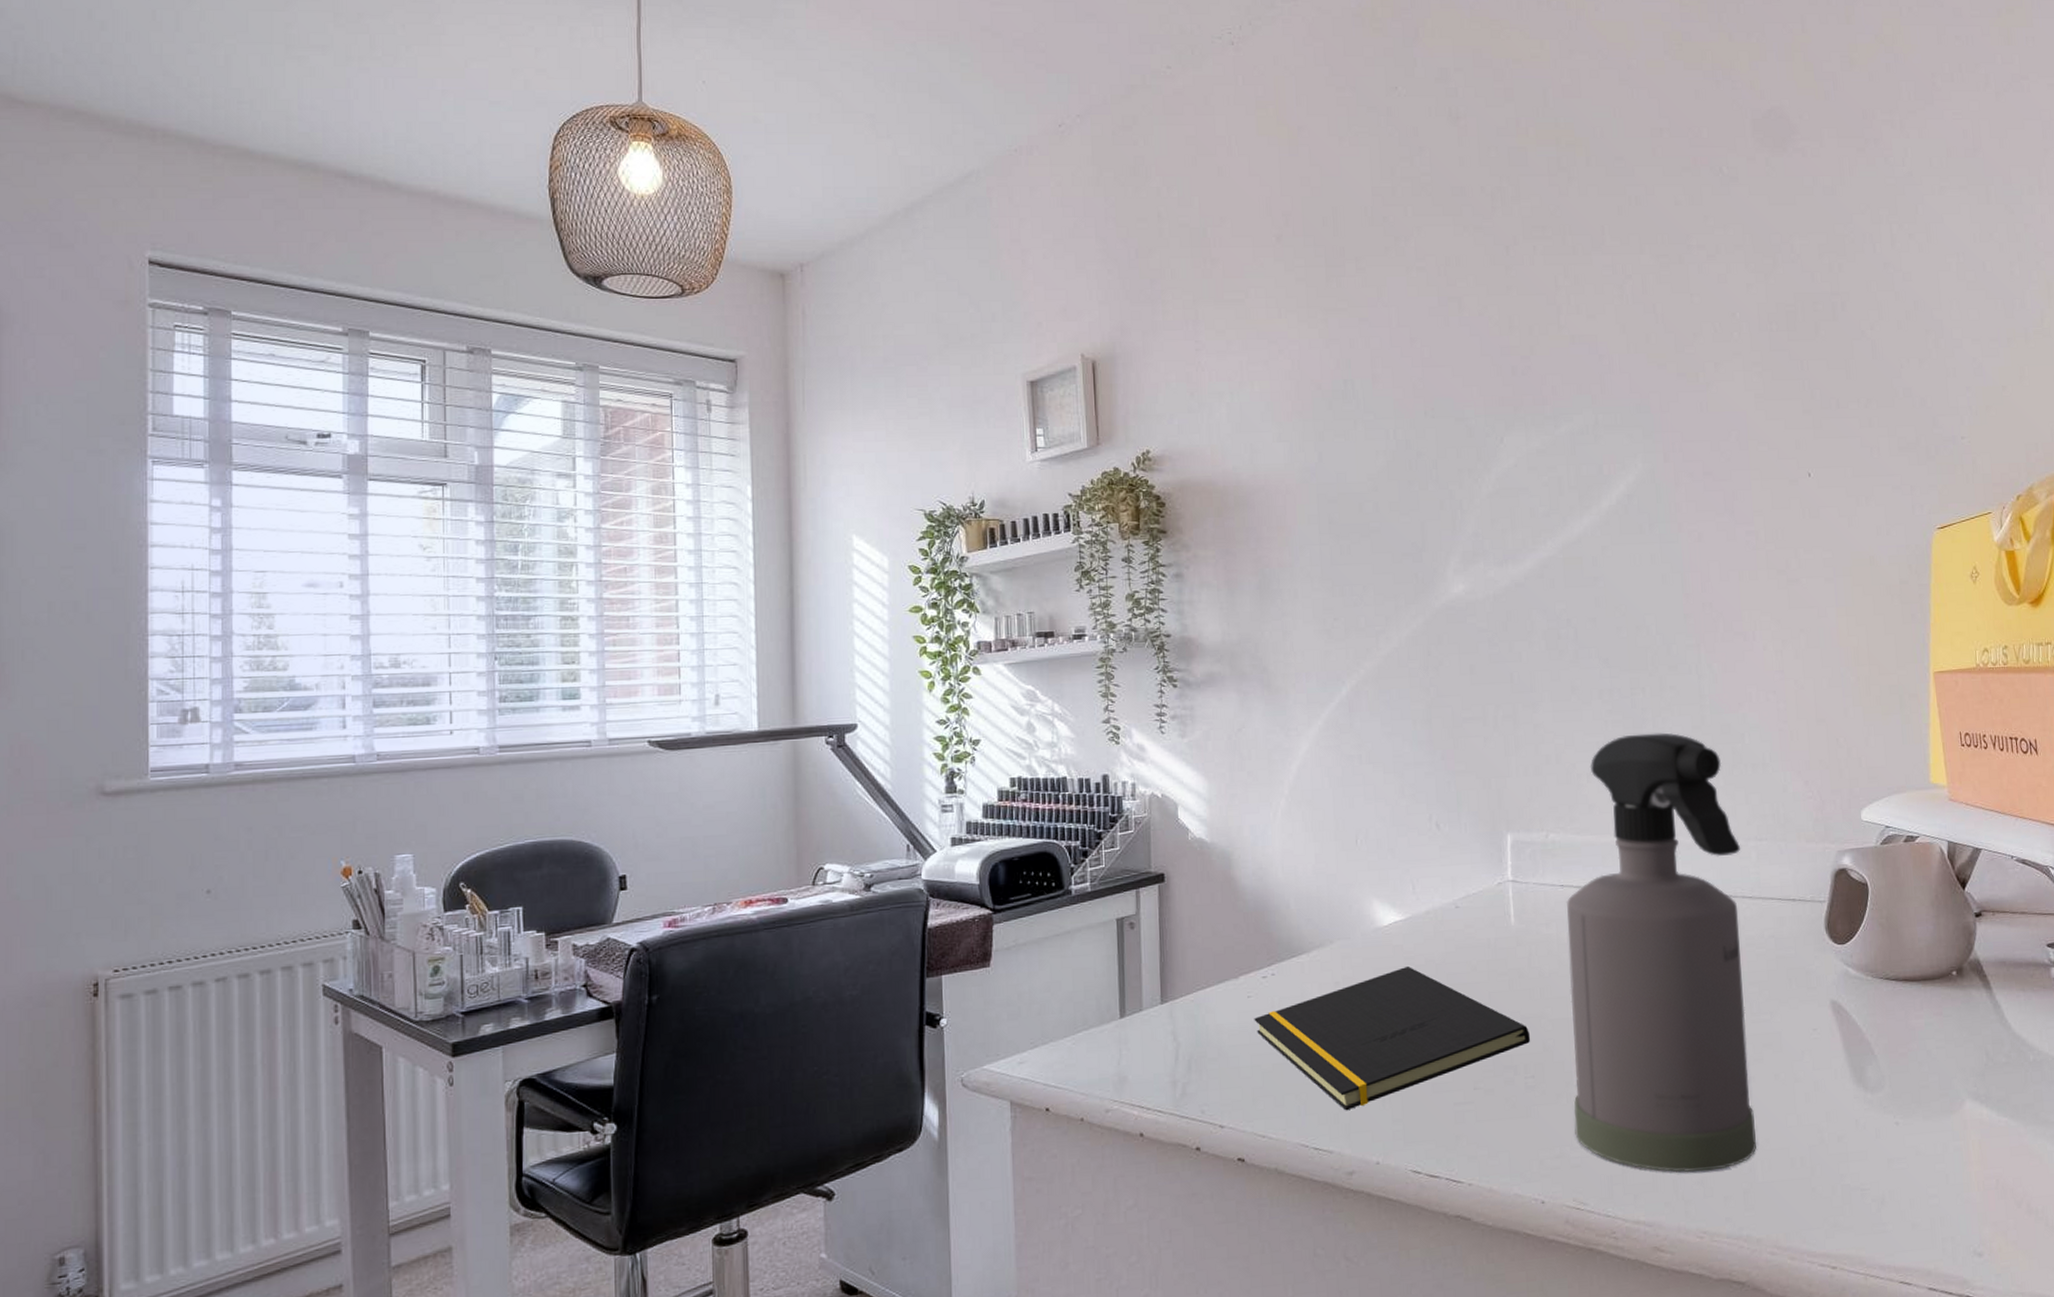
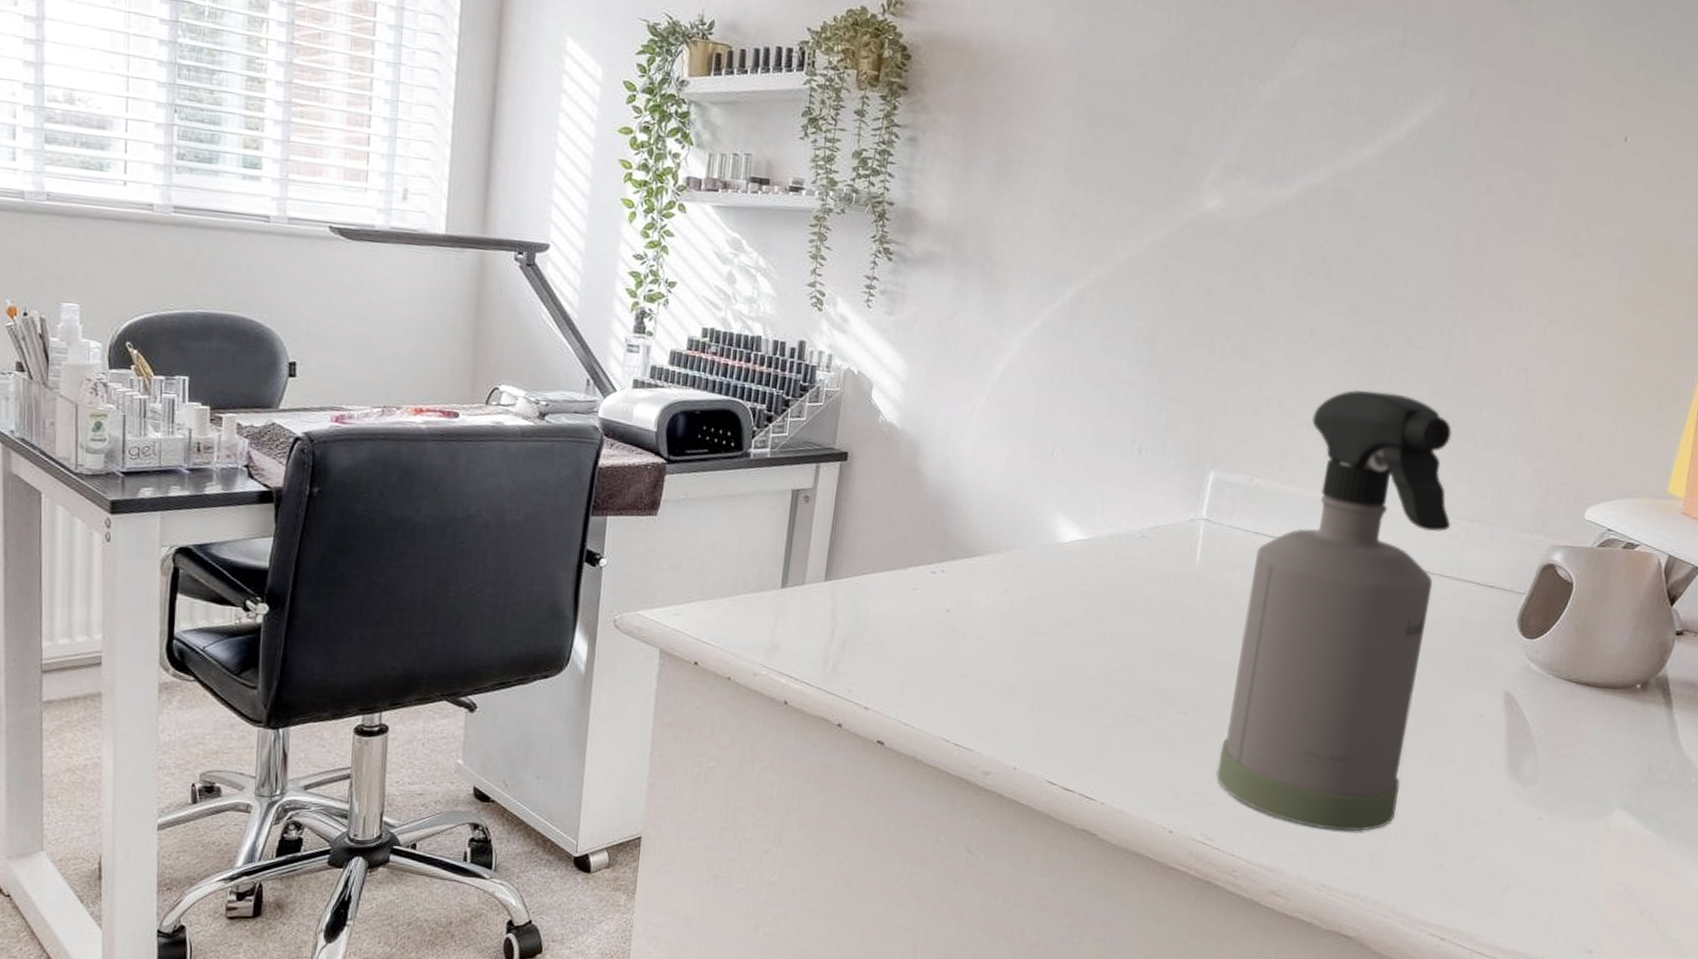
notepad: present [1254,965,1530,1111] -> none [916,585,1192,715]

